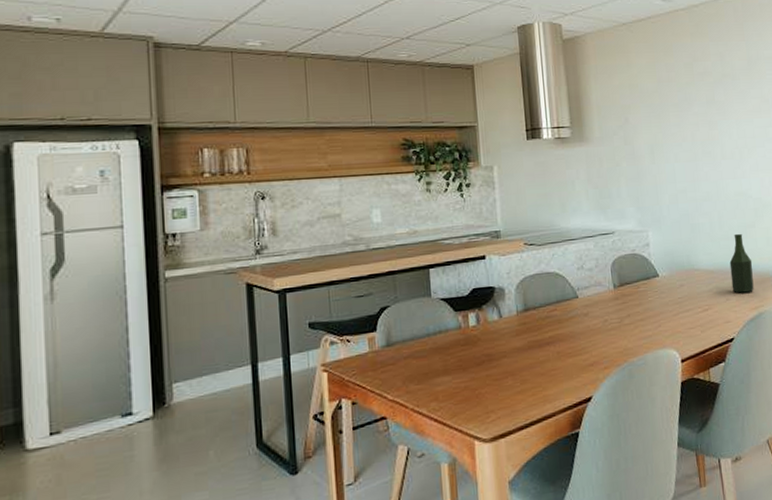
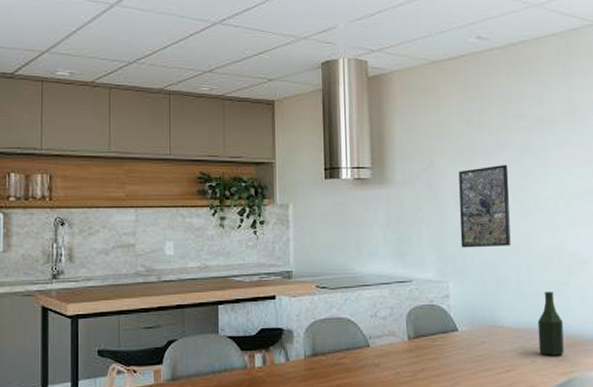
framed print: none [652,118,703,199] -> present [459,164,511,248]

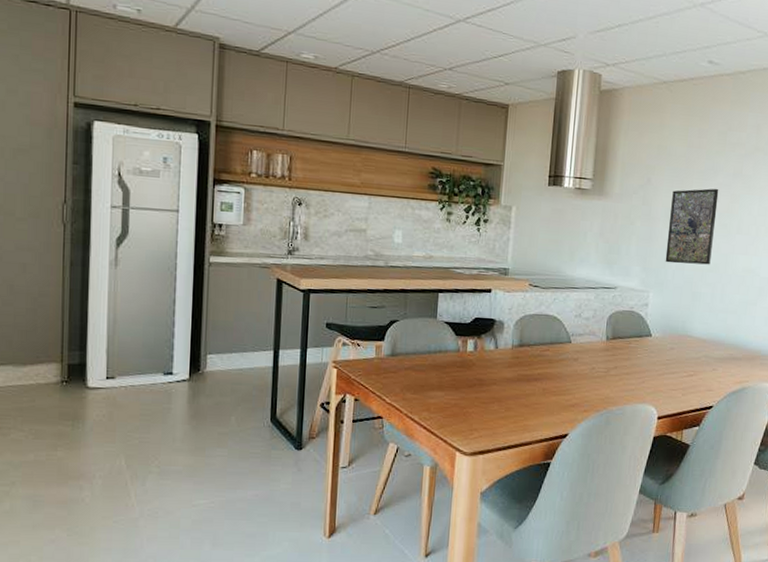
bottle: present [537,291,564,356] -> none [720,308,746,366]

